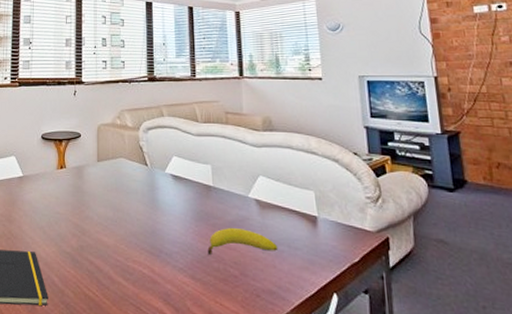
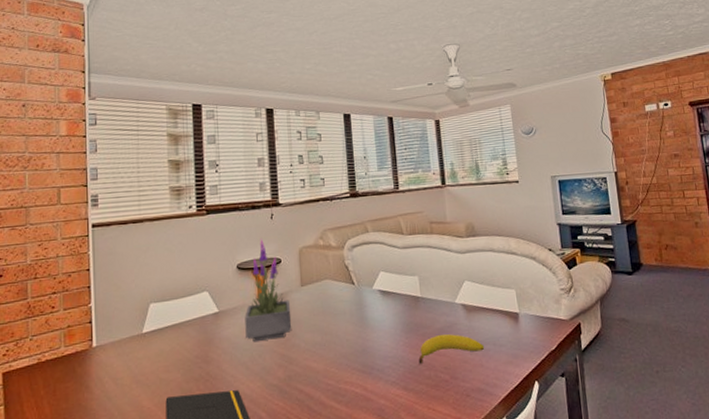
potted plant: none [45,112,87,209] -> present [245,238,292,343]

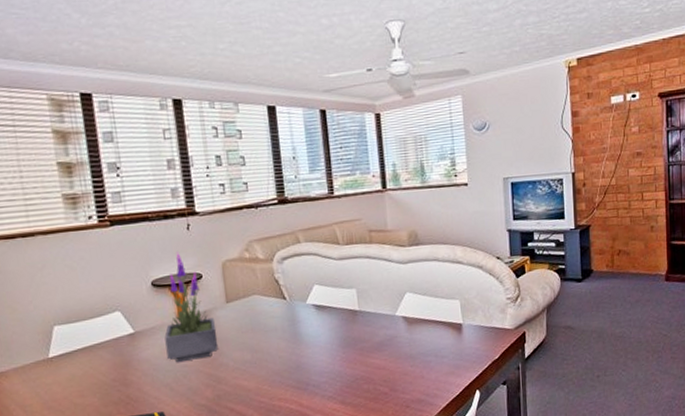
fruit: present [418,334,485,364] -> none [356,347,426,378]

